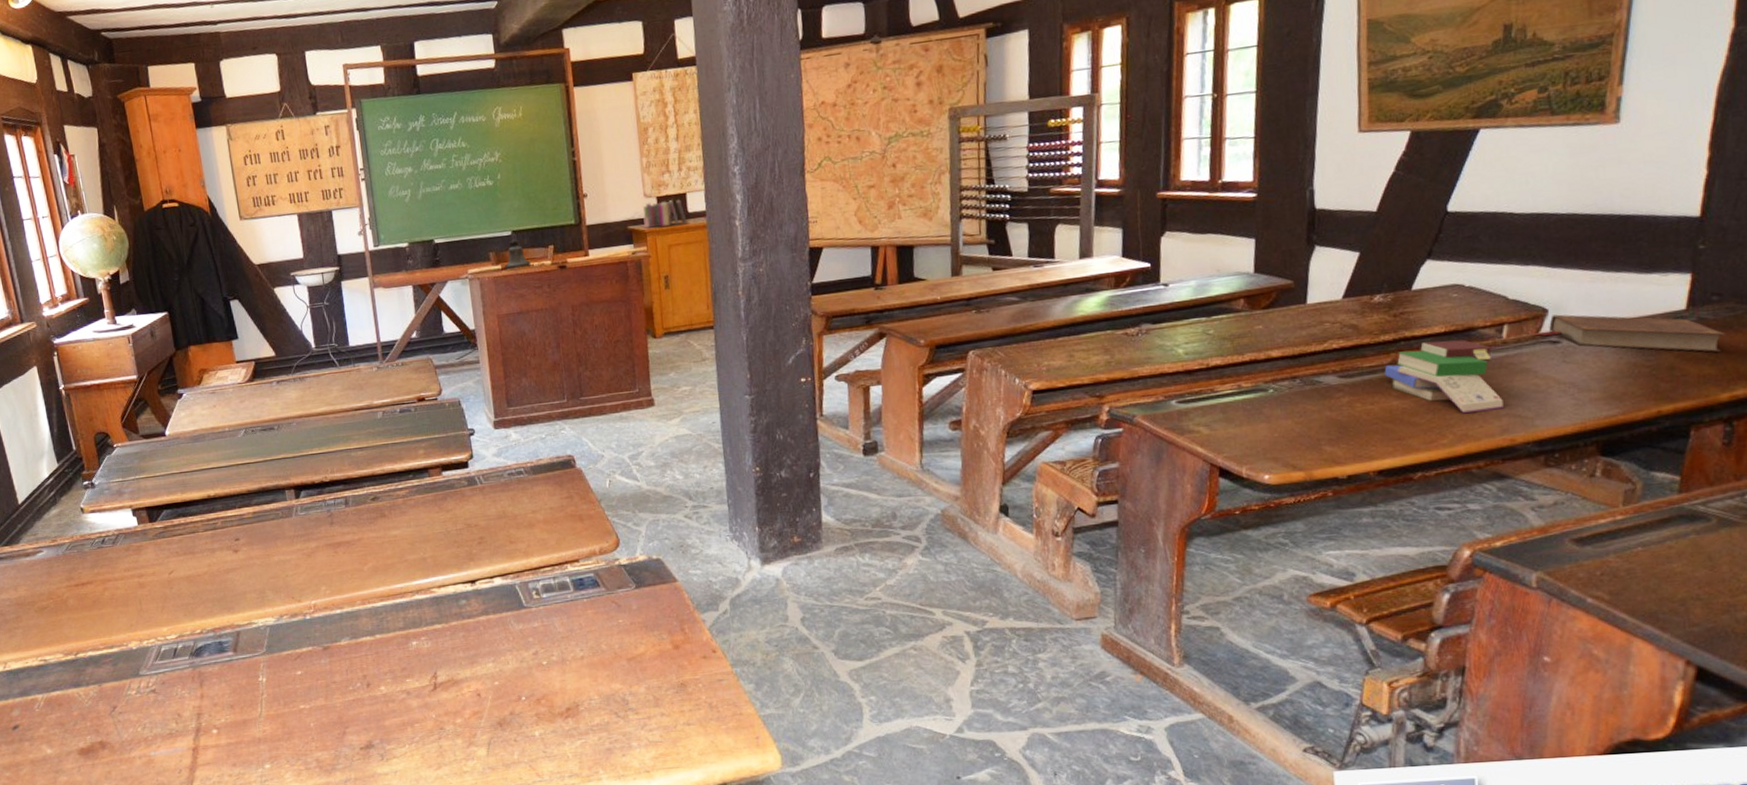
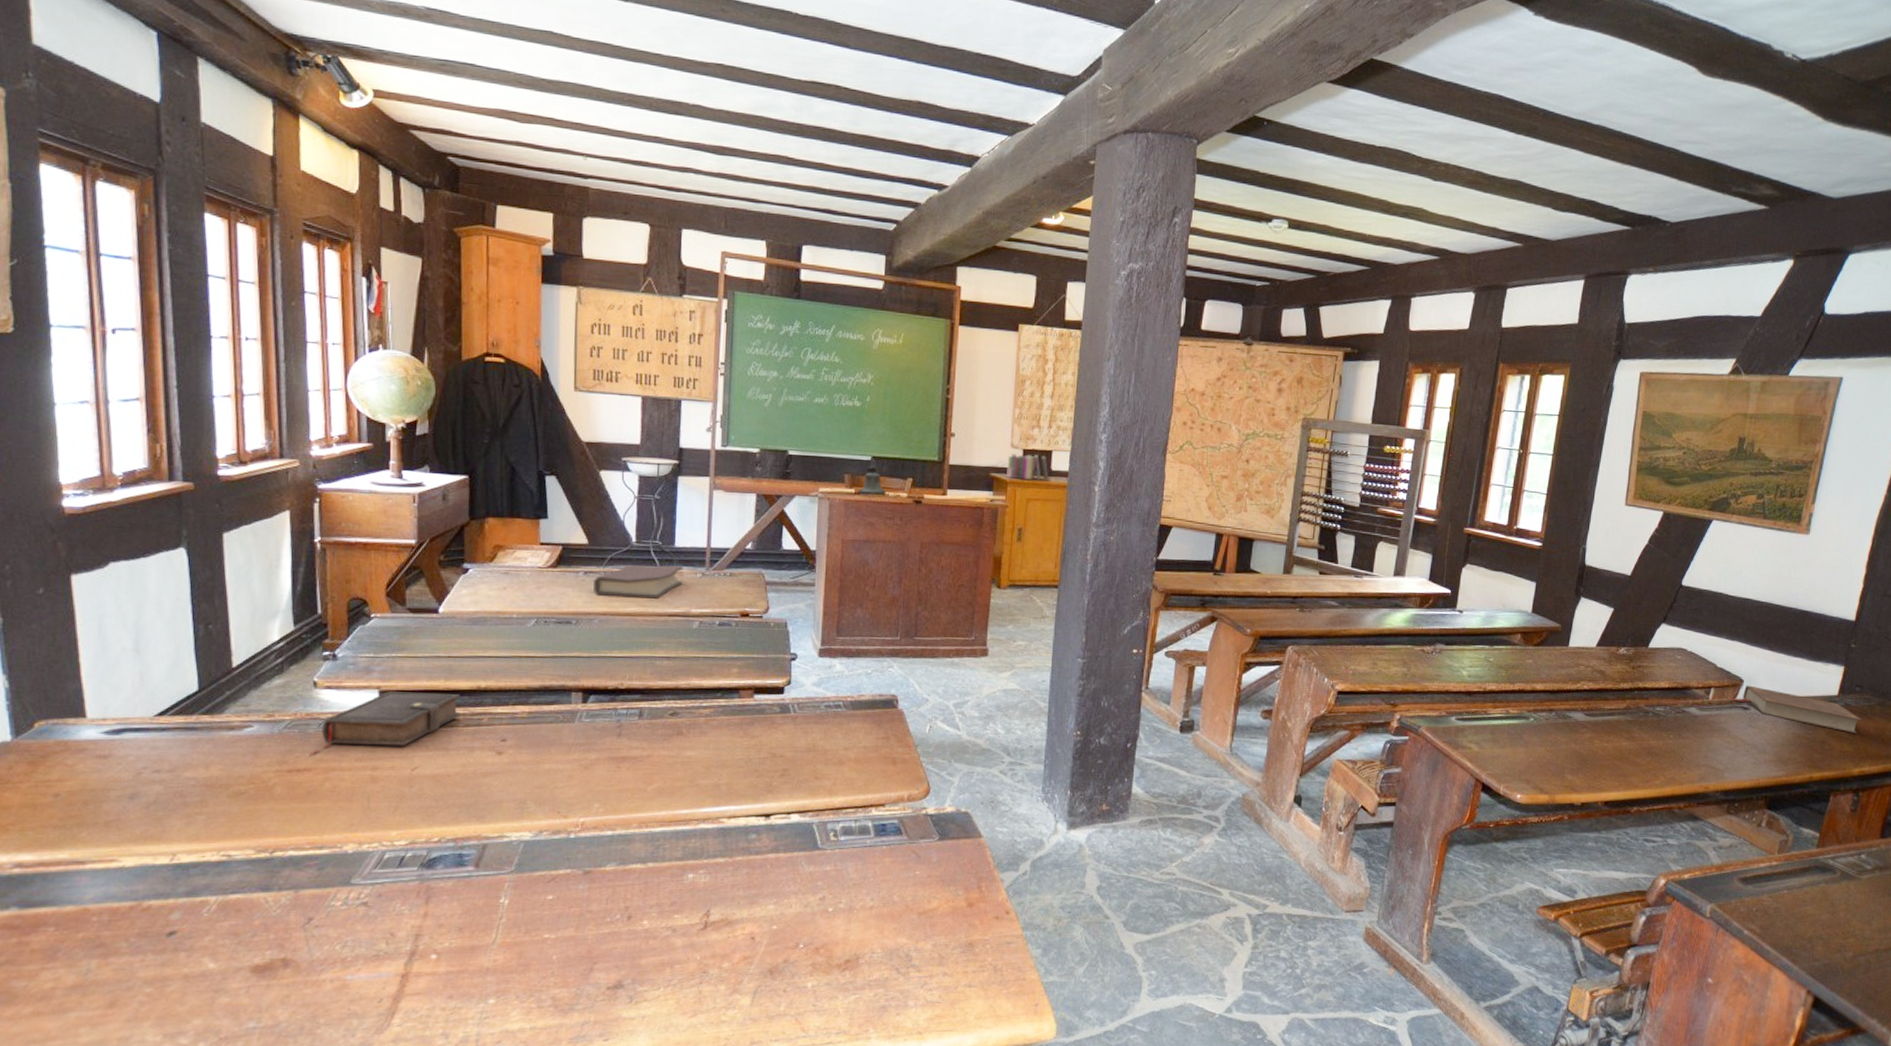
book: none [88,504,199,570] -> present [309,691,461,755]
hardback book: none [285,362,362,402] -> present [592,564,683,599]
book: present [1384,339,1505,414] -> none [1620,694,1704,760]

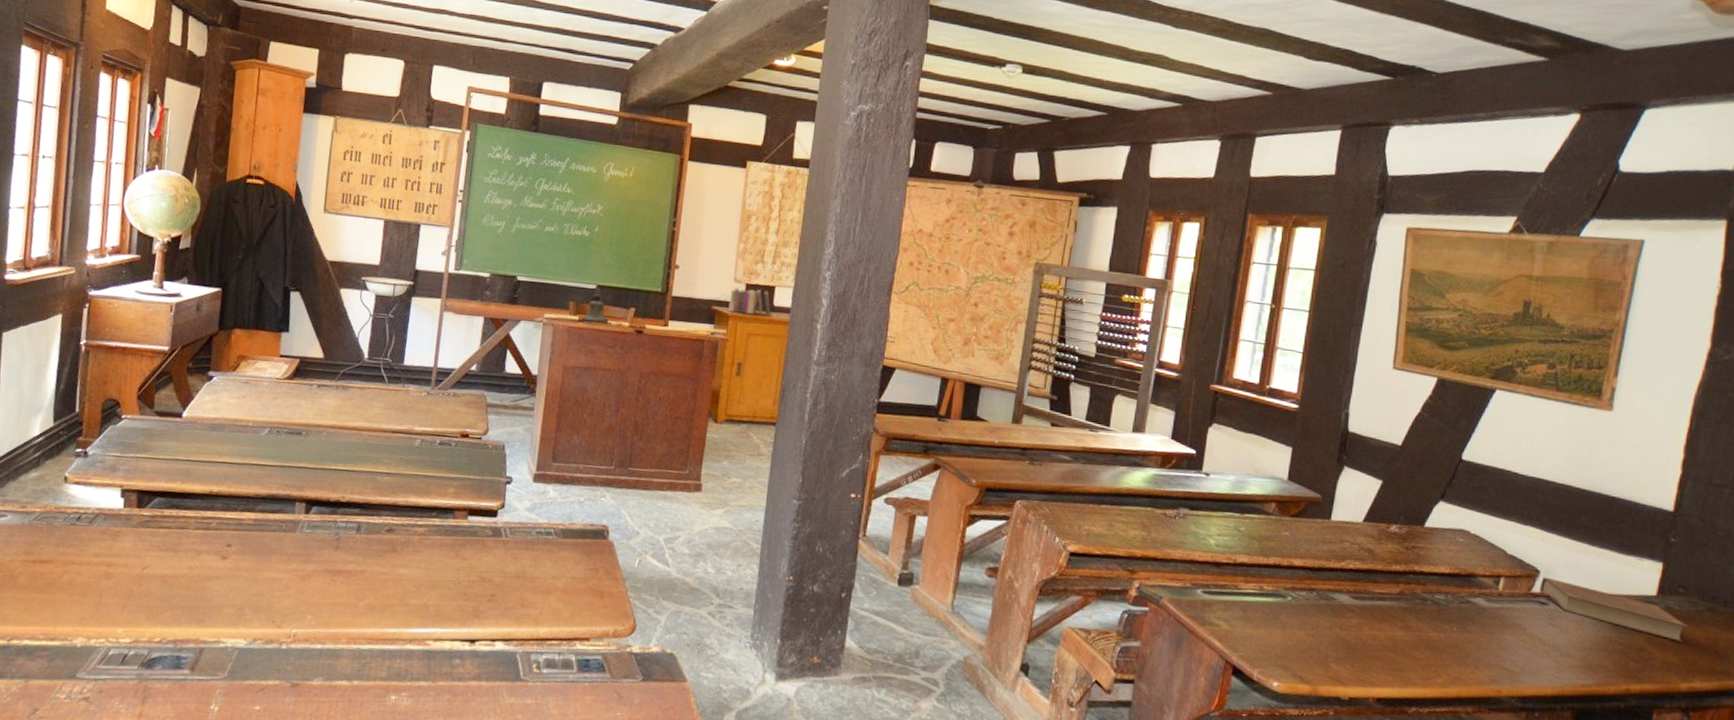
book: present [309,691,461,755] -> none [53,490,194,548]
hardback book: present [592,564,683,599] -> none [324,379,410,415]

